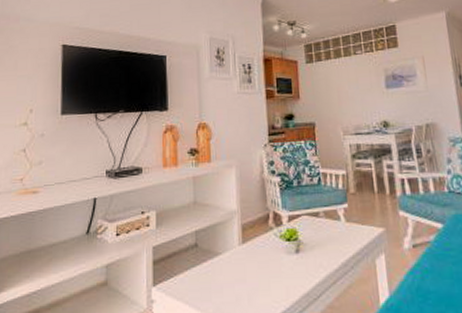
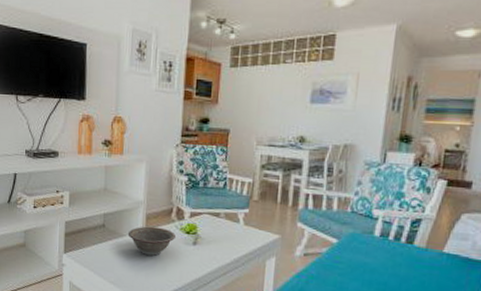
decorative bowl: none [223,238,276,273] -> present [127,226,175,256]

